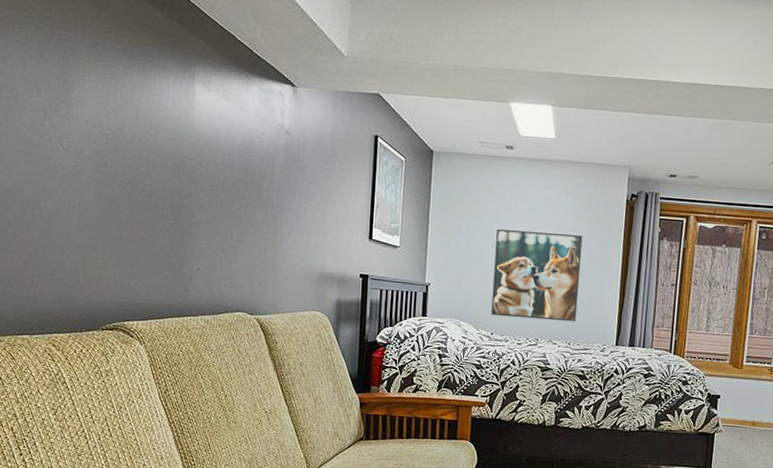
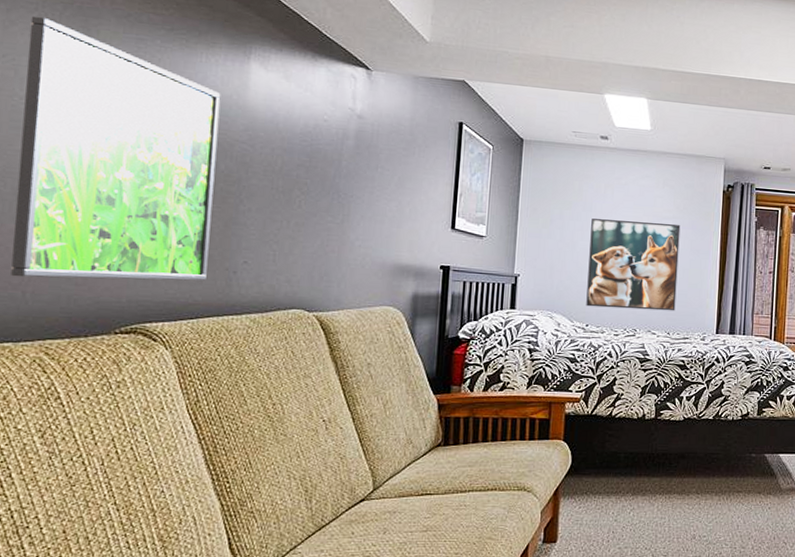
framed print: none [23,49,173,286] -> present [11,15,221,282]

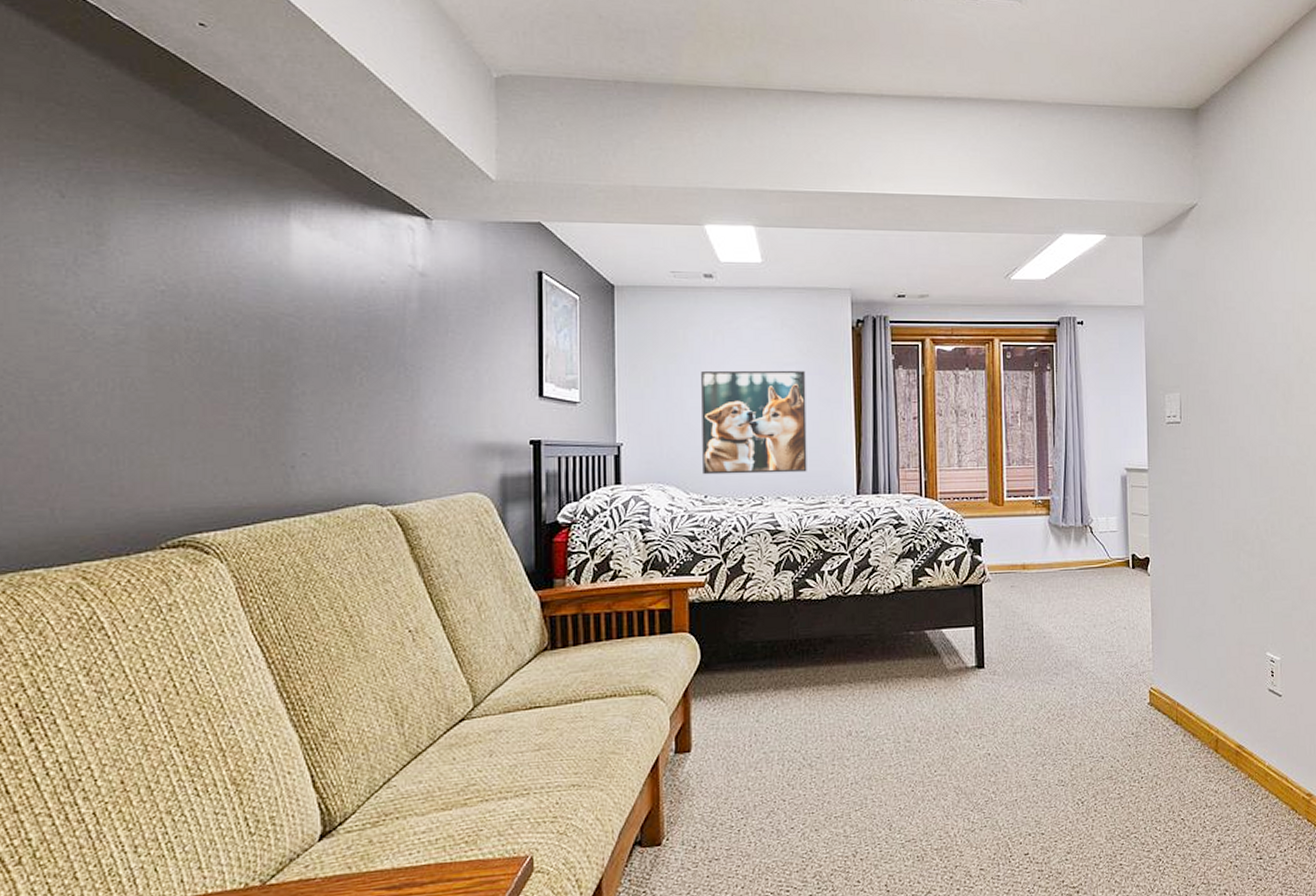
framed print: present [11,15,221,282] -> none [33,187,260,492]

